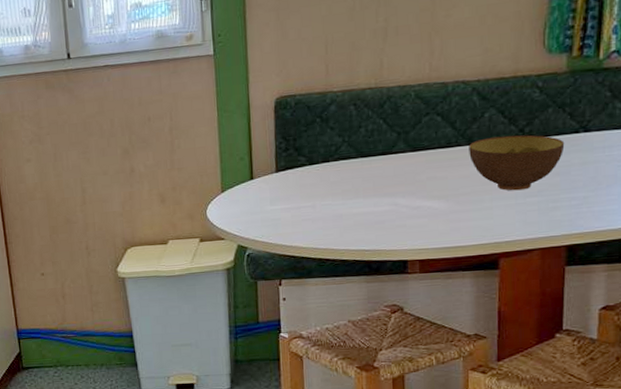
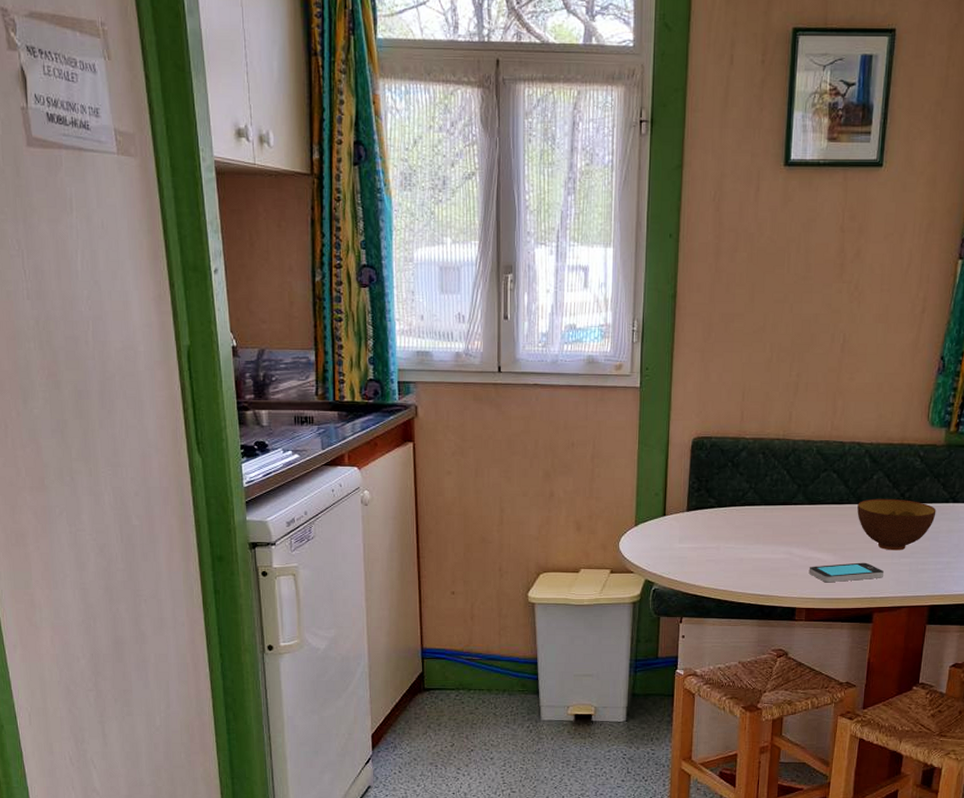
smartphone: none [418,206,509,231] -> present [808,562,885,583]

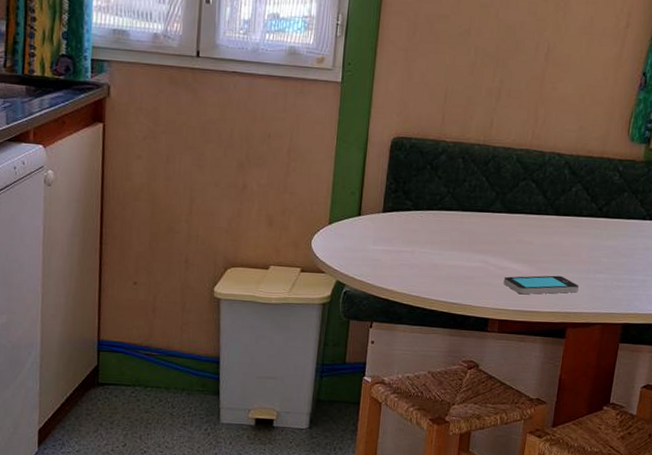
bowl: present [857,498,937,551] -> none [554,211,633,266]

